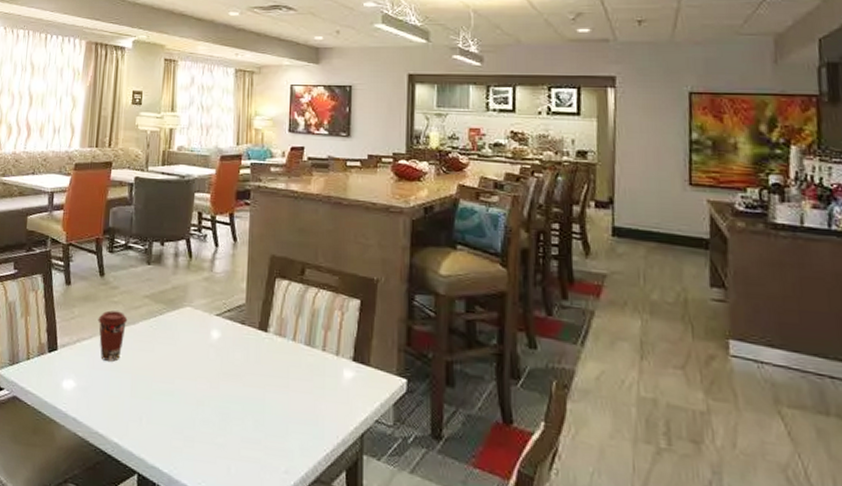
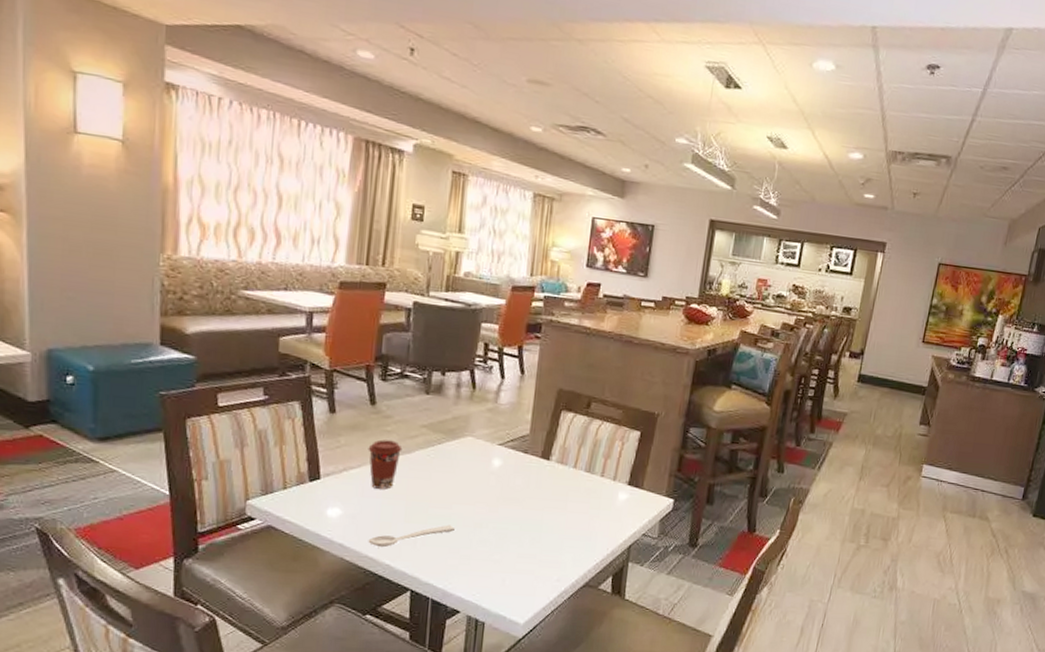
spoon: none [98,401,178,424] -> present [368,525,455,548]

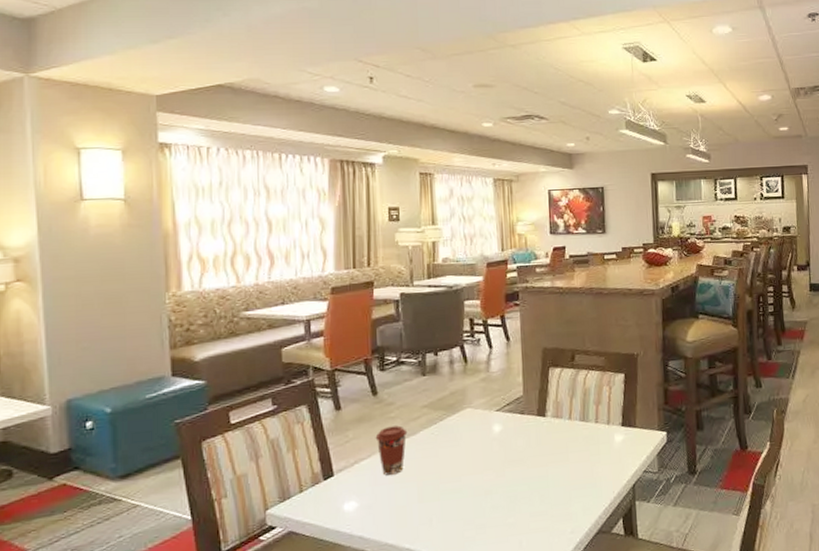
spoon: present [368,525,455,548] -> none [386,497,467,533]

